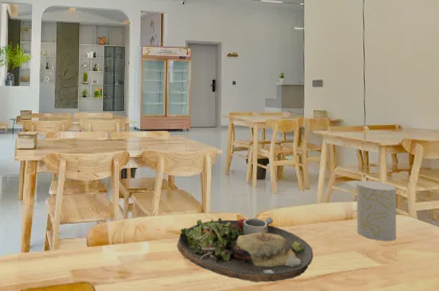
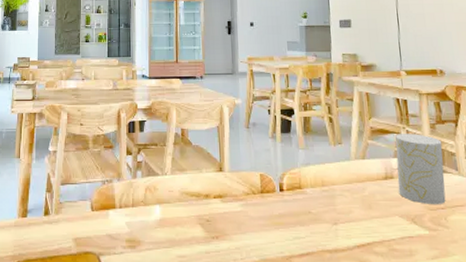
dinner plate: present [177,216,314,282] -> none [192,175,350,253]

